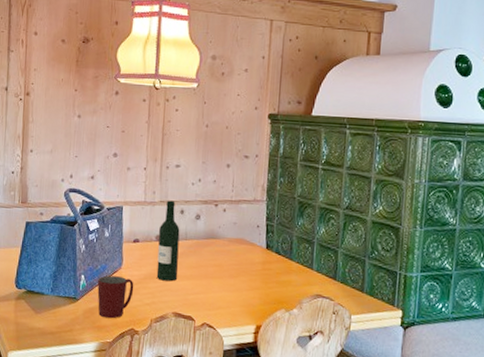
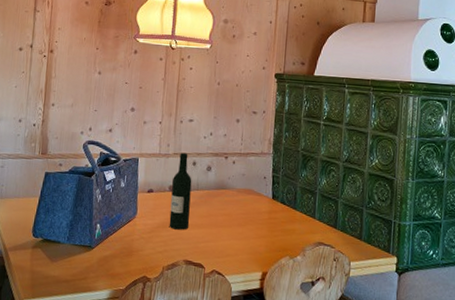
mug: present [97,275,134,319] -> none [112,224,148,267]

